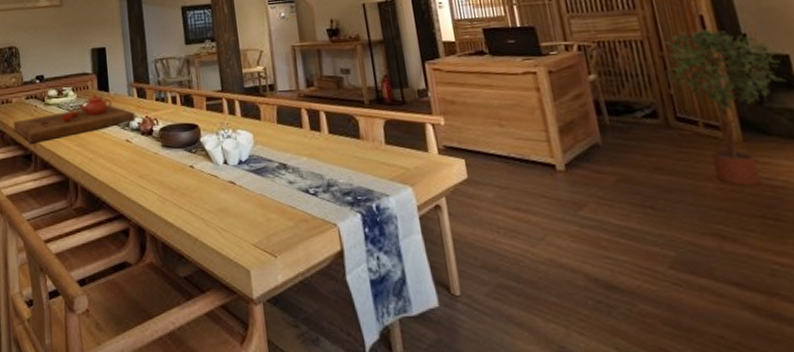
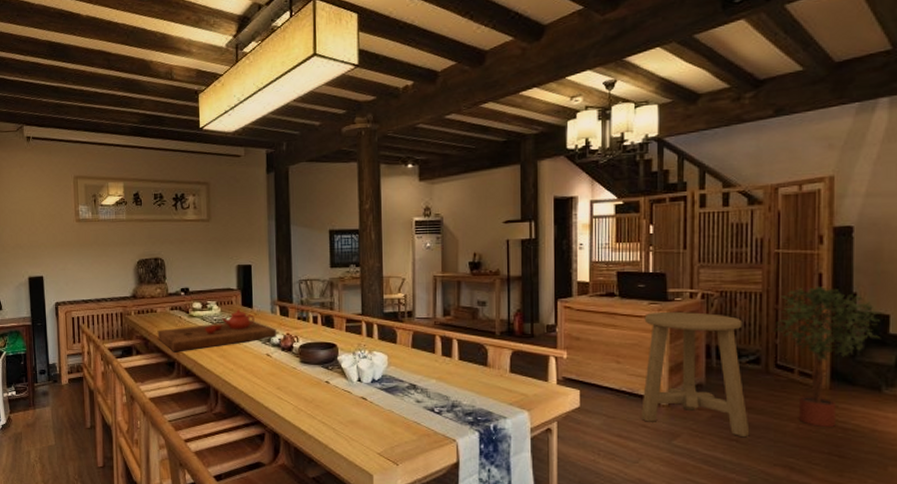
stool: none [520,66,665,204] -> present [640,312,750,438]

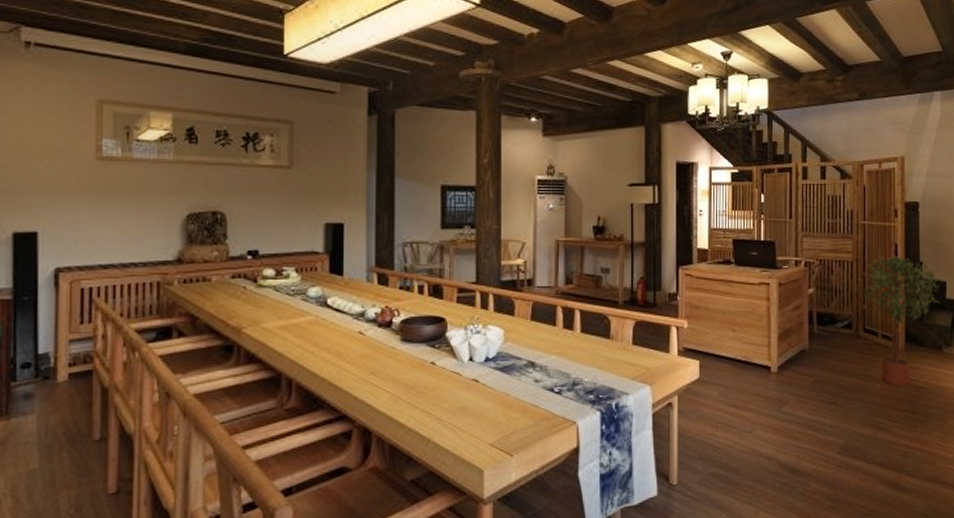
tea set: present [157,309,277,352] -> none [210,277,373,333]
stool: present [640,312,750,438] -> none [753,280,845,401]

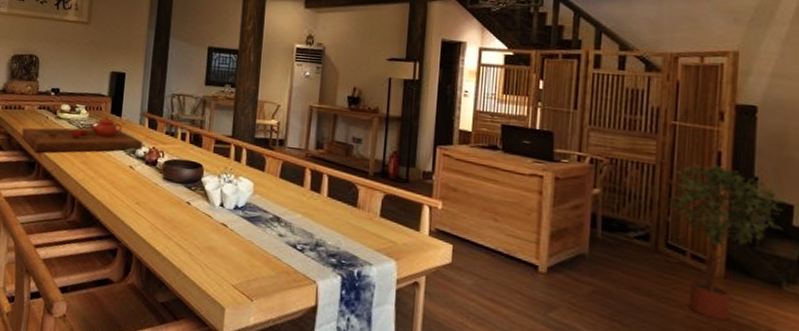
tea set: none [210,277,373,333] -> present [21,116,143,153]

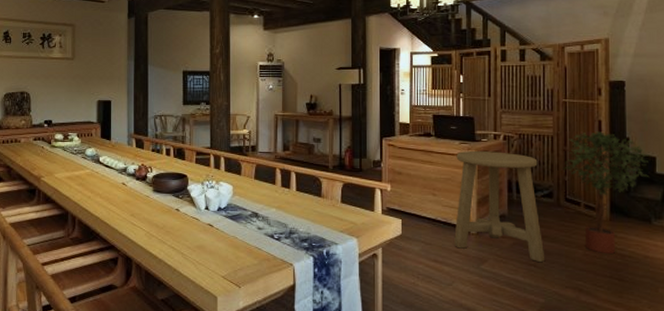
tea set: present [21,116,143,153] -> none [20,141,132,180]
stool: none [515,172,634,320] -> present [453,151,545,263]

